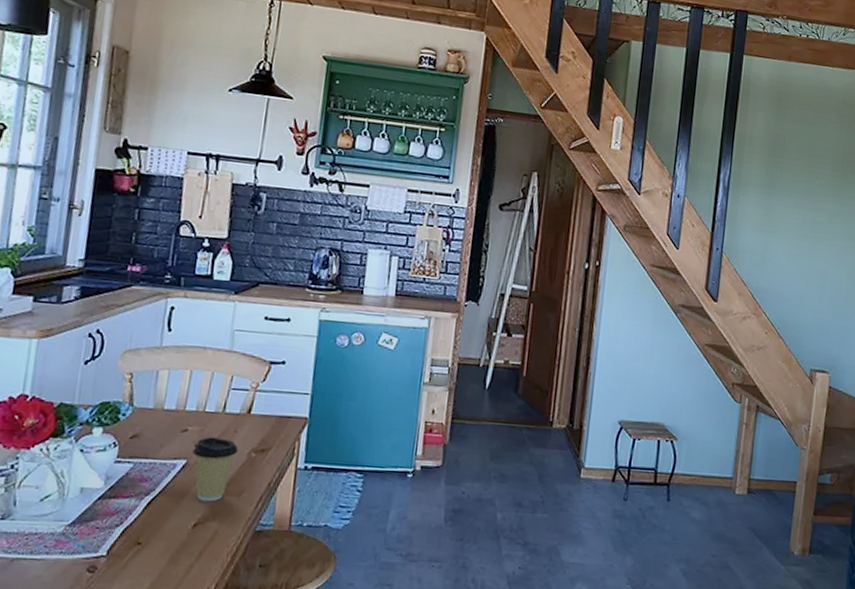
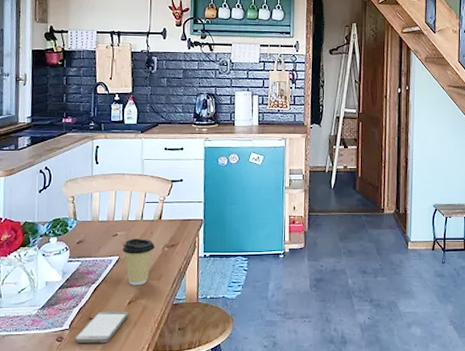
smartphone: none [112,534,193,579] -> present [74,311,129,344]

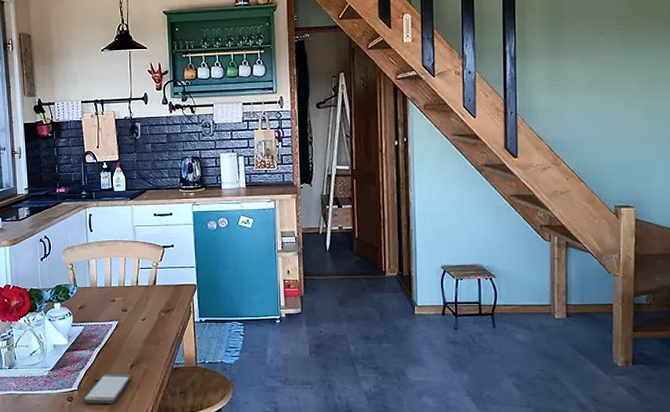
coffee cup: present [122,238,155,285] -> none [121,304,152,349]

